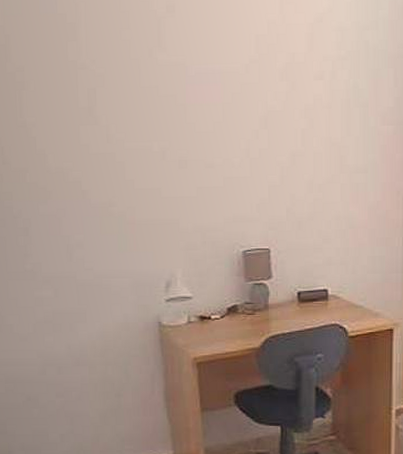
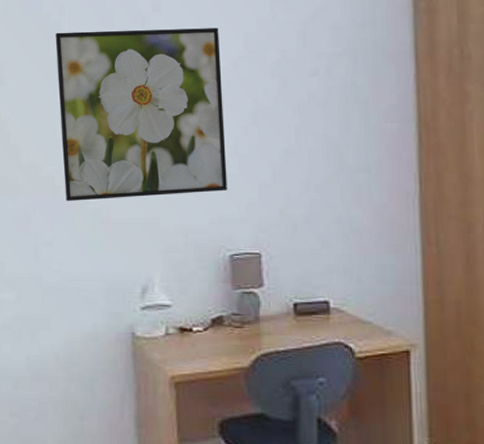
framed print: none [73,30,240,205] -> present [55,28,227,202]

